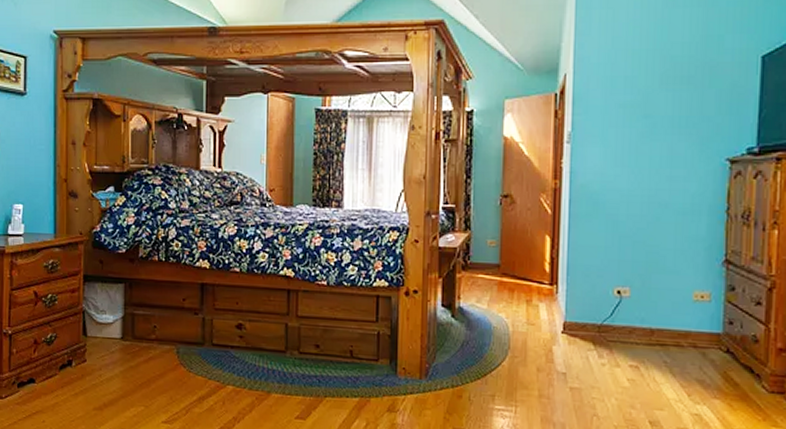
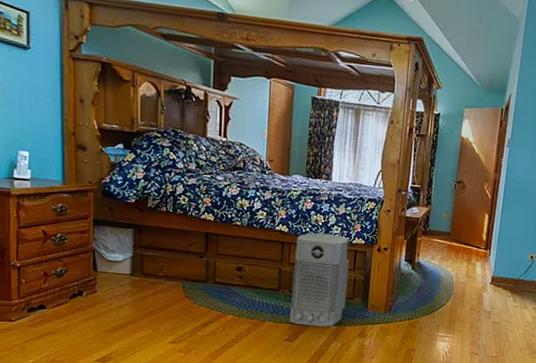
air purifier: none [299,275,370,399] -> present [289,233,349,327]

